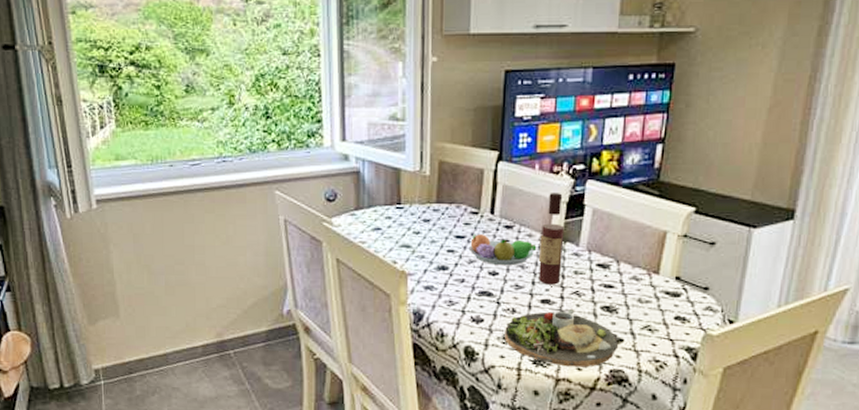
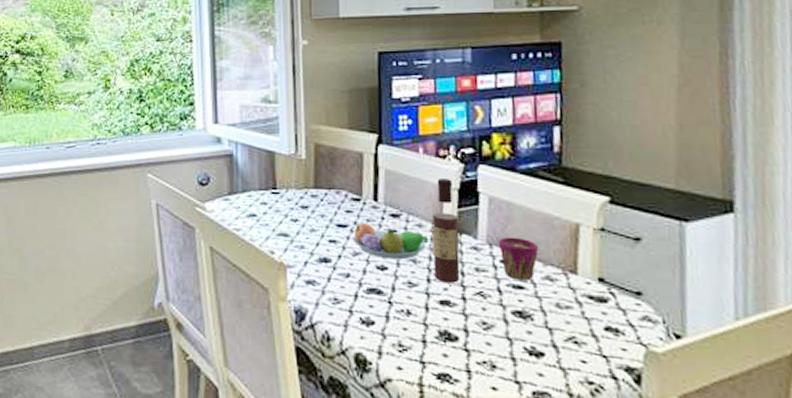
dinner plate: present [505,308,618,367] -> none [400,312,538,387]
cup: none [596,244,631,281] -> present [498,237,539,281]

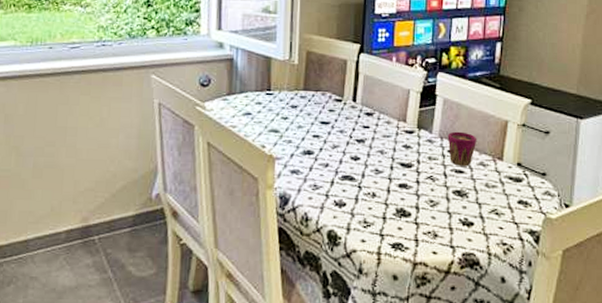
fruit bowl: present [352,223,429,260] -> none [333,120,395,151]
wine bottle: present [431,179,460,284] -> none [396,83,419,170]

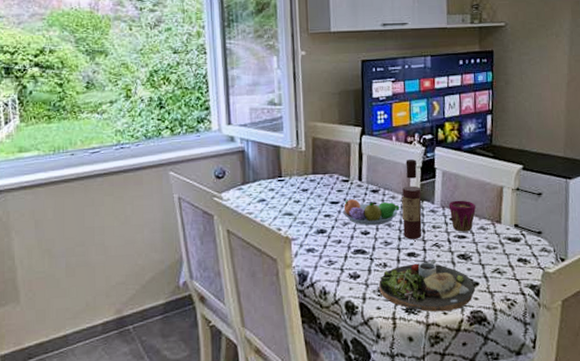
fruit bowl: none [333,120,395,151] -> present [342,199,400,226]
dinner plate: none [365,192,469,251] -> present [379,259,475,312]
wine bottle: none [396,83,419,170] -> present [402,159,422,240]

